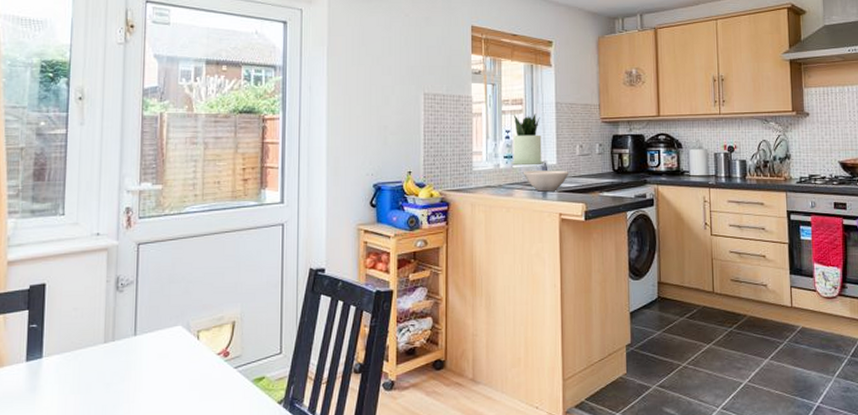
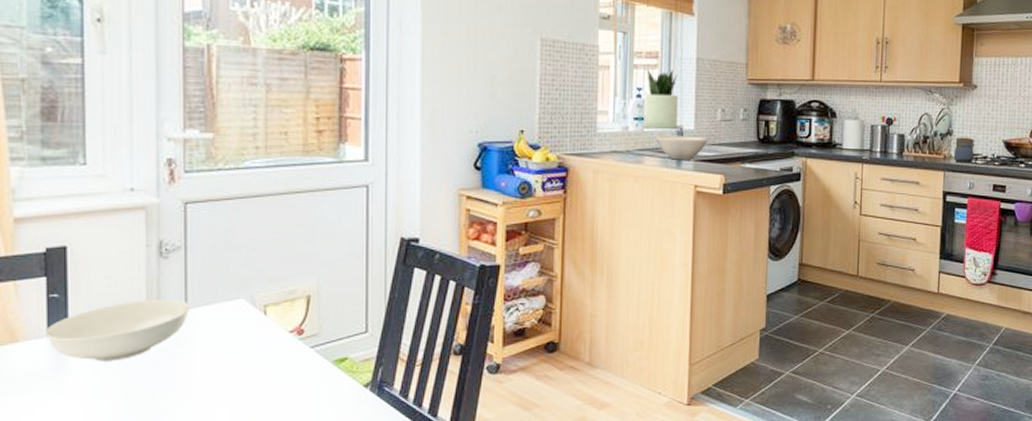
bowl: none [24,326,138,383] -> present [44,299,190,361]
jar: none [793,160,813,183] -> present [953,137,975,162]

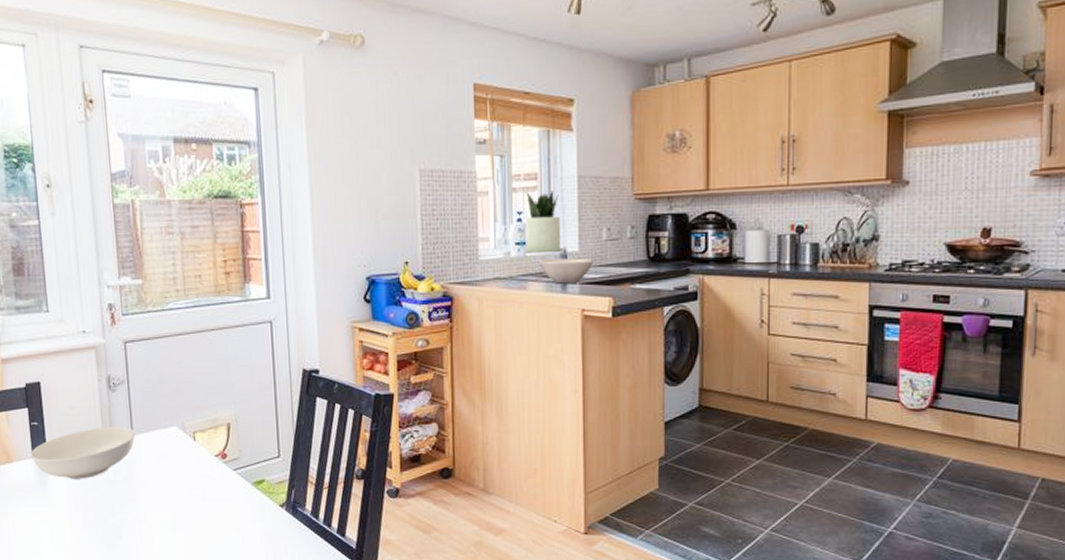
jar: present [953,137,975,162] -> none [881,241,909,271]

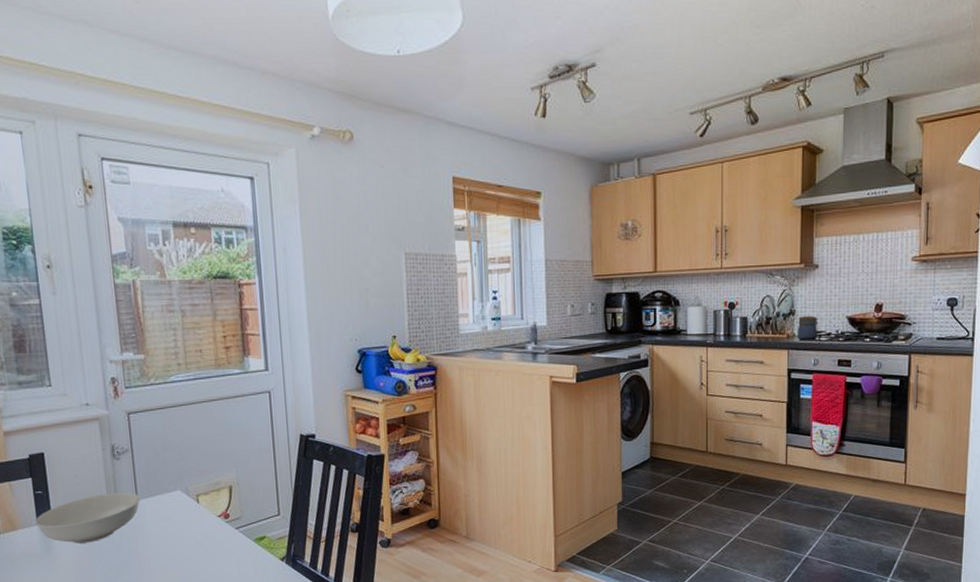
planter: present [524,190,564,254] -> none [499,272,534,328]
bowl: present [539,258,594,284] -> none [512,331,560,354]
jar: none [881,241,909,271] -> present [797,315,819,340]

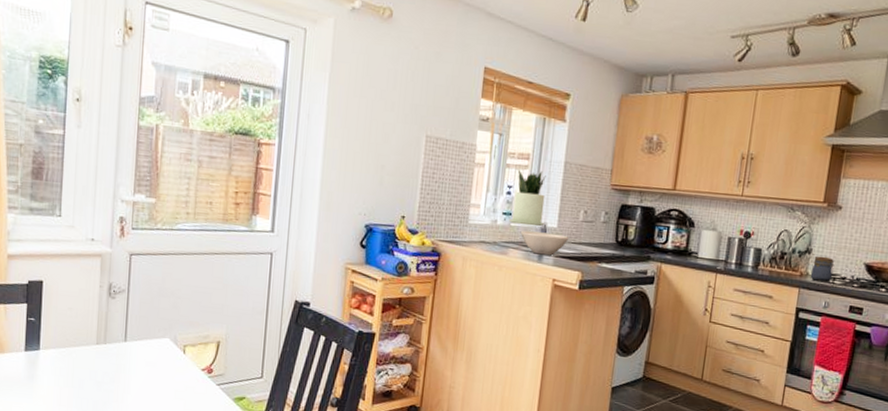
bowl: present [34,492,140,543] -> none [22,330,128,377]
planter: none [499,272,534,328] -> present [509,170,546,227]
bowl: none [512,331,560,354] -> present [521,230,569,256]

